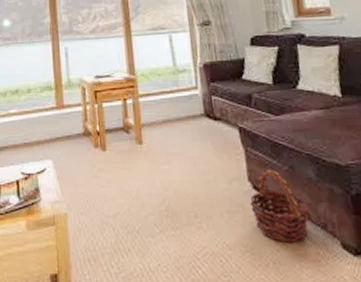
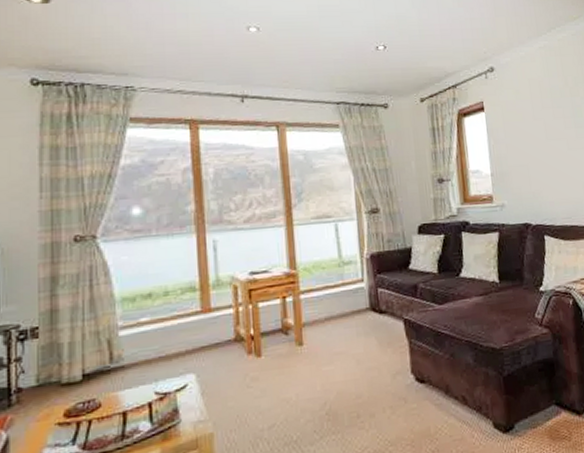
basket: present [250,169,309,242] -> none [412,359,466,430]

